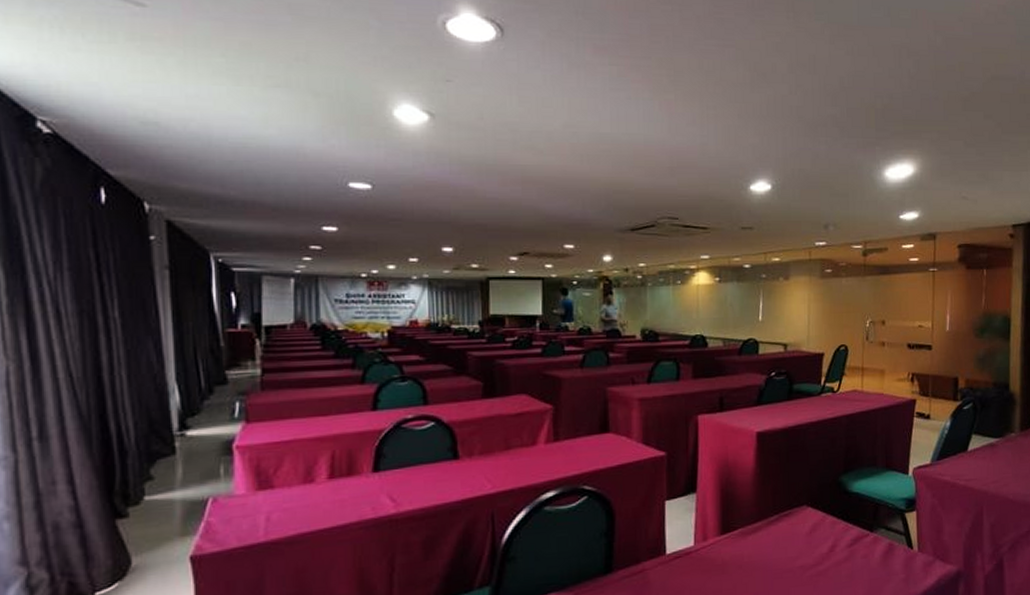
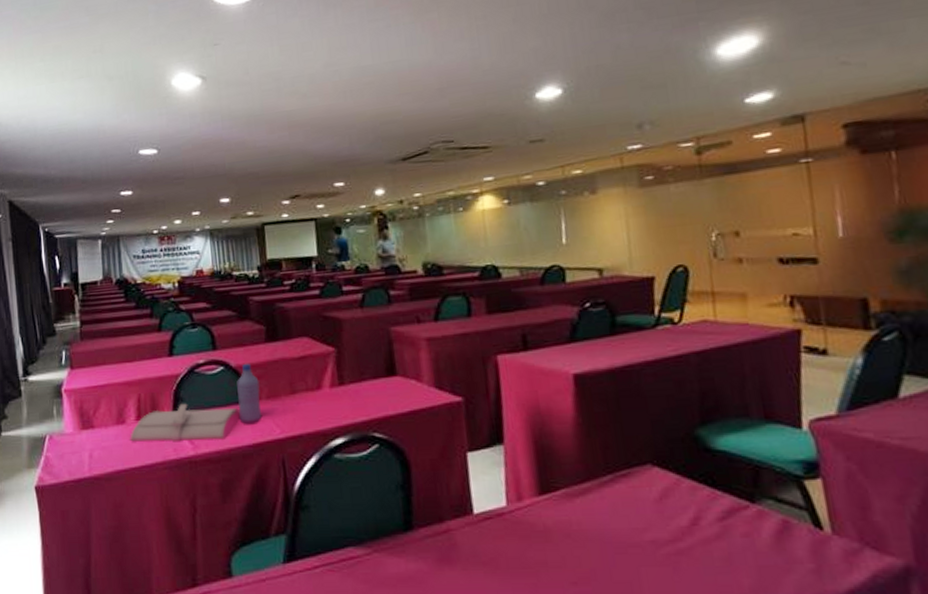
tool roll: none [319,460,449,504] -> present [130,403,240,443]
water bottle: none [448,418,474,481] -> present [237,363,262,425]

